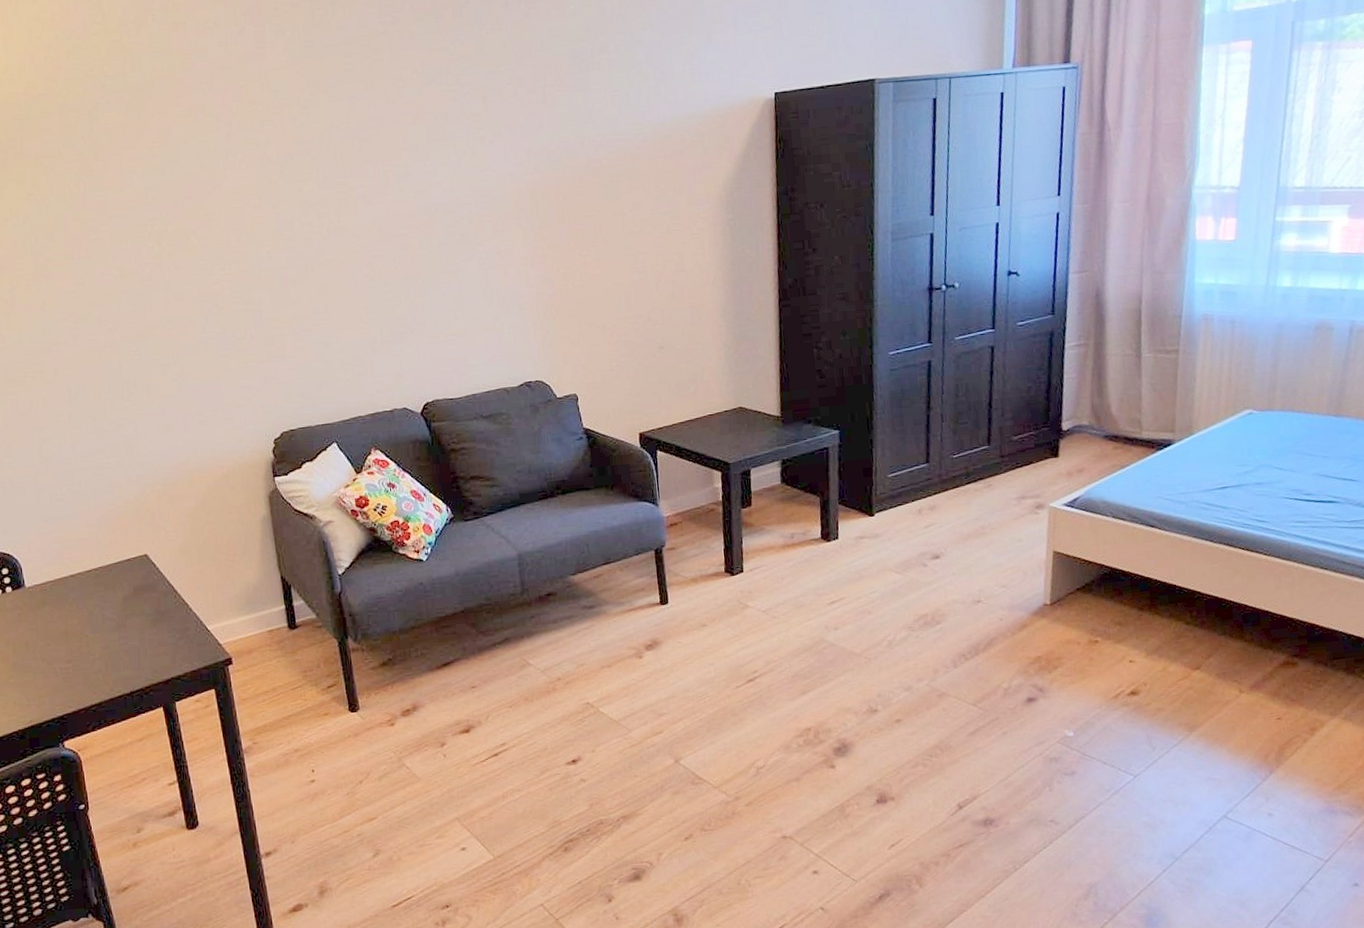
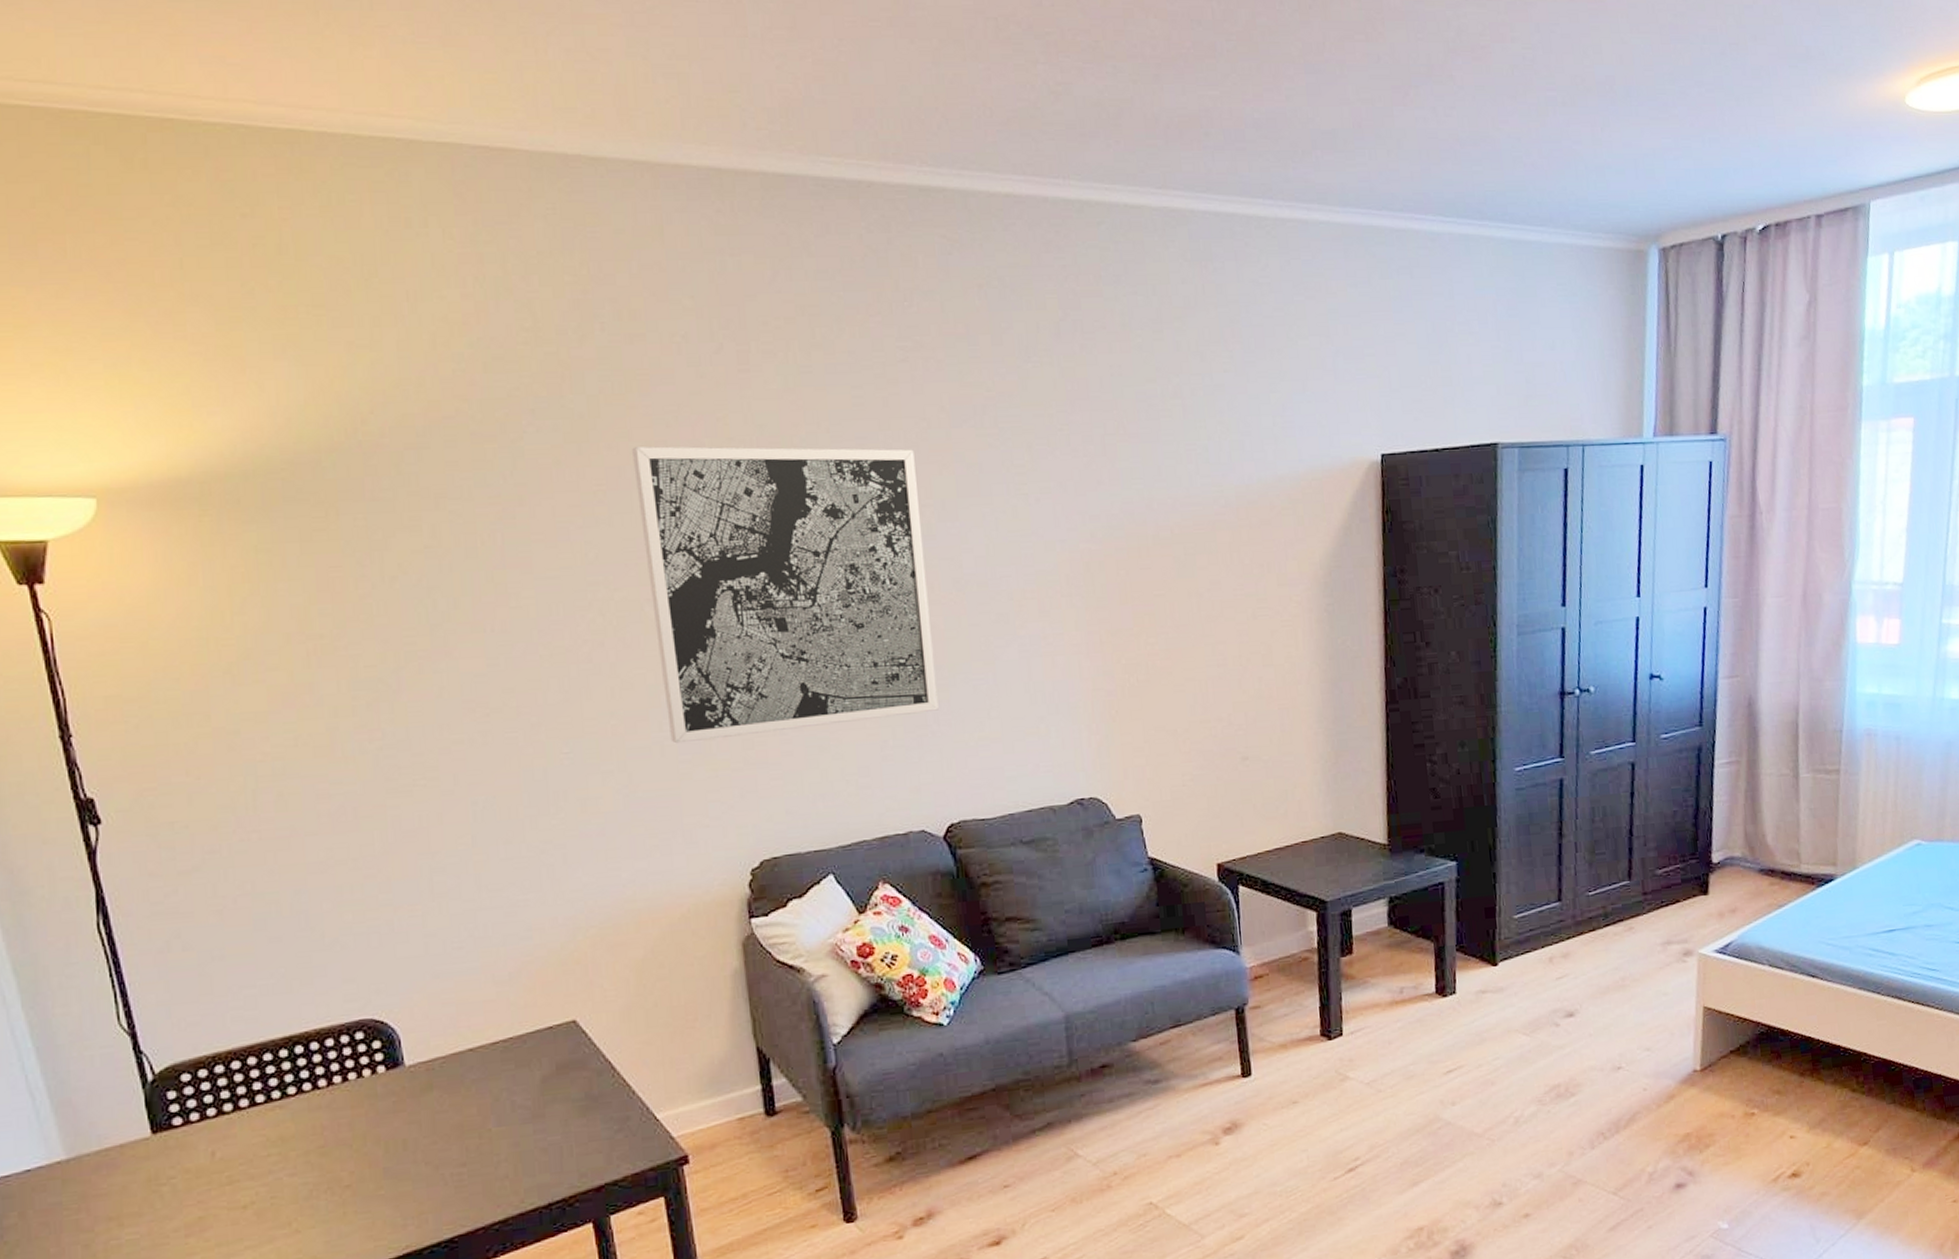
wall art: none [178,104,416,342] -> present [632,446,939,744]

